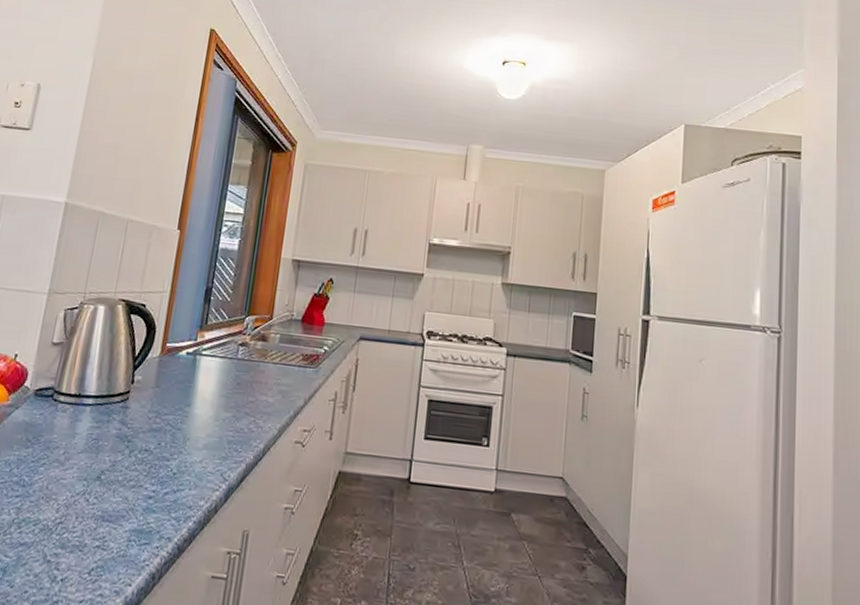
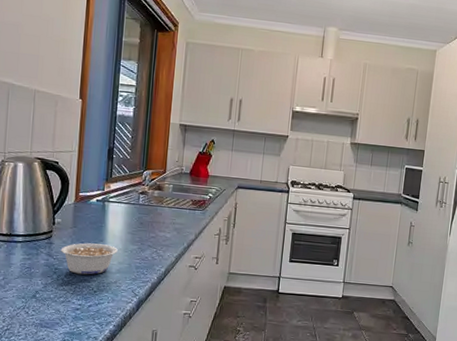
legume: none [137,407,207,451] -> present [60,243,118,275]

